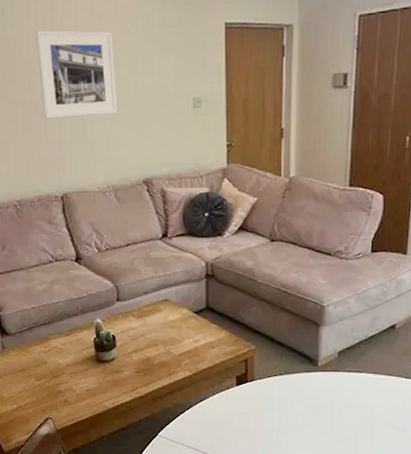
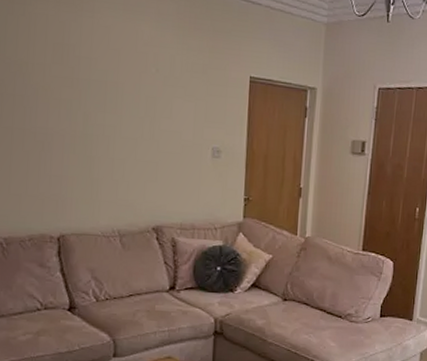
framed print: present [35,30,118,118] -> none [42,55,131,155]

